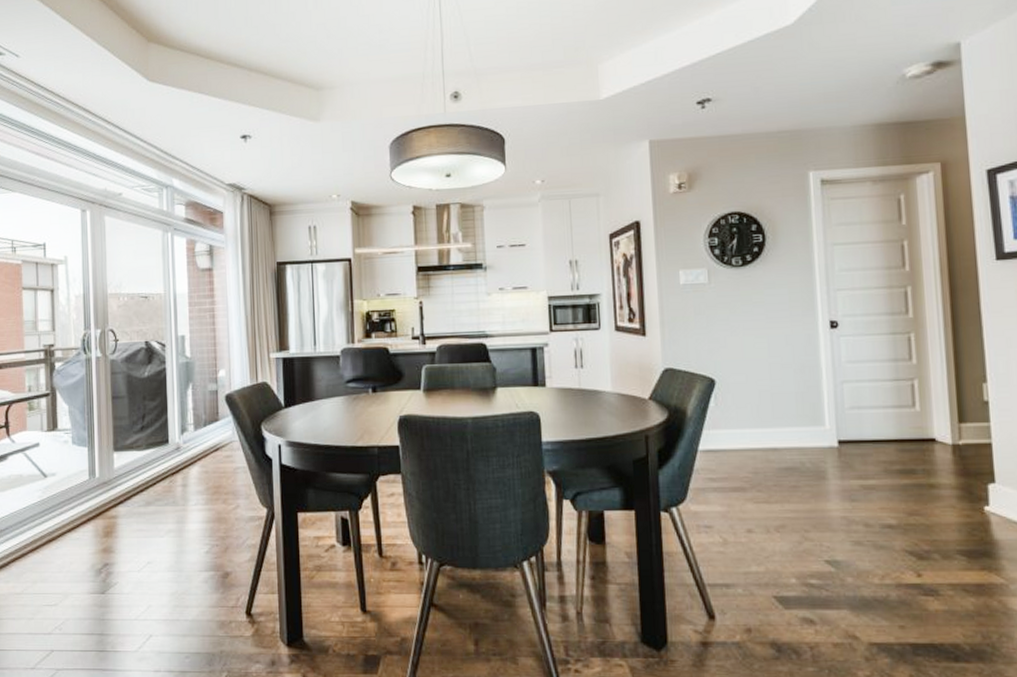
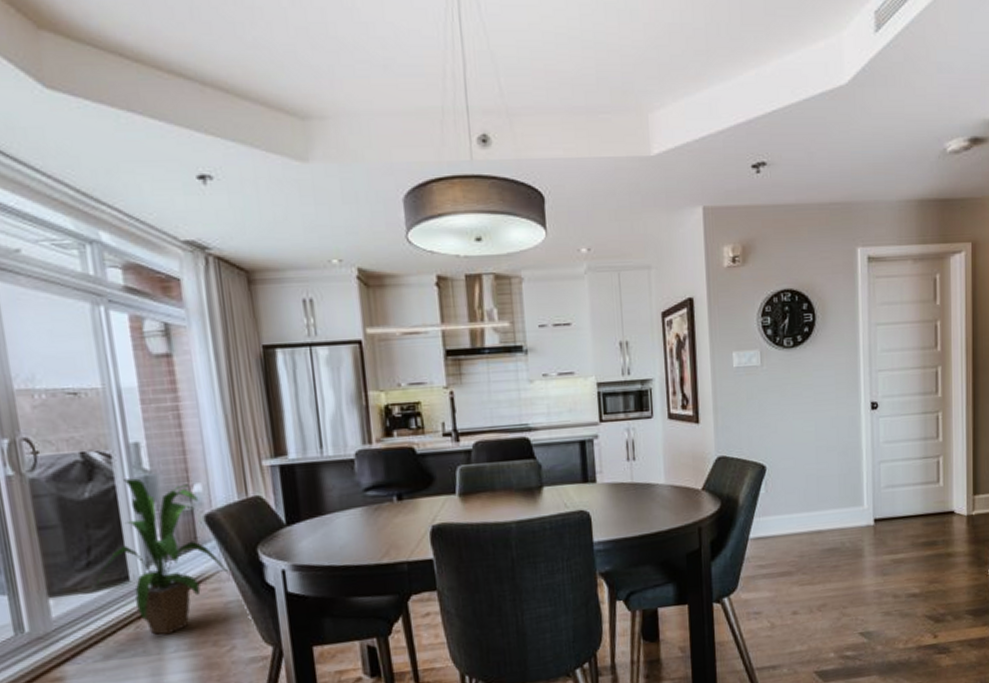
house plant: none [147,363,240,490] -> present [97,478,230,635]

